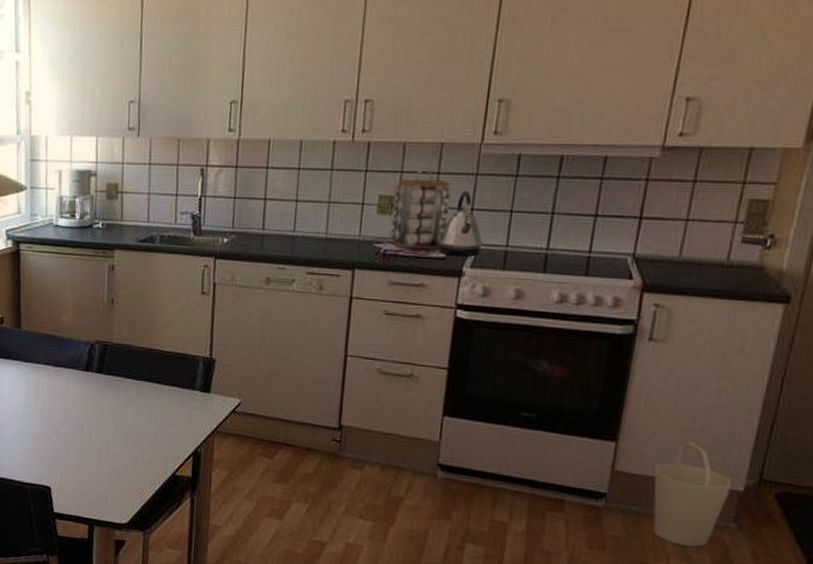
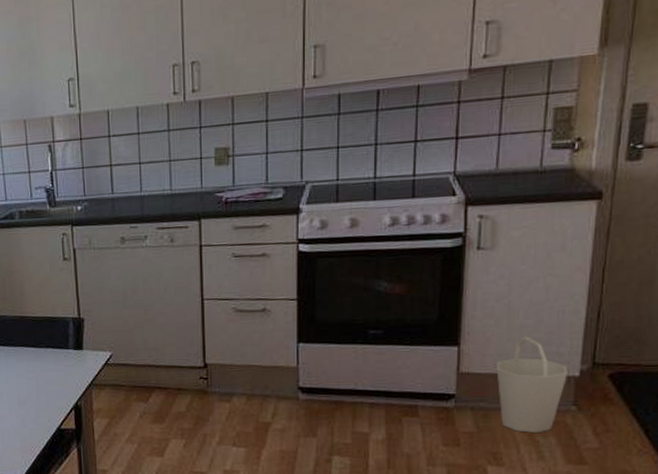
spice rack: present [389,169,451,252] -> none [228,118,281,196]
kettle: present [438,191,483,258] -> none [274,134,316,197]

